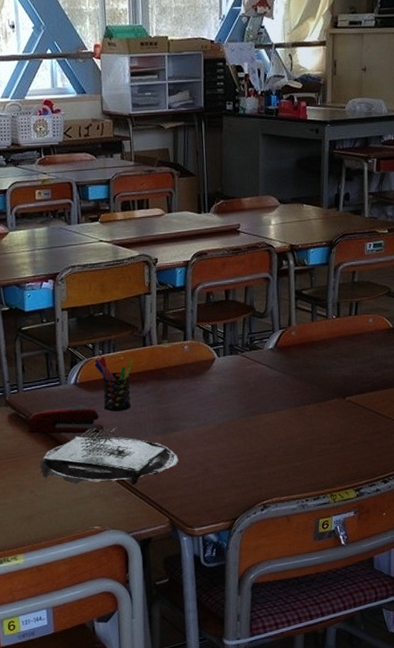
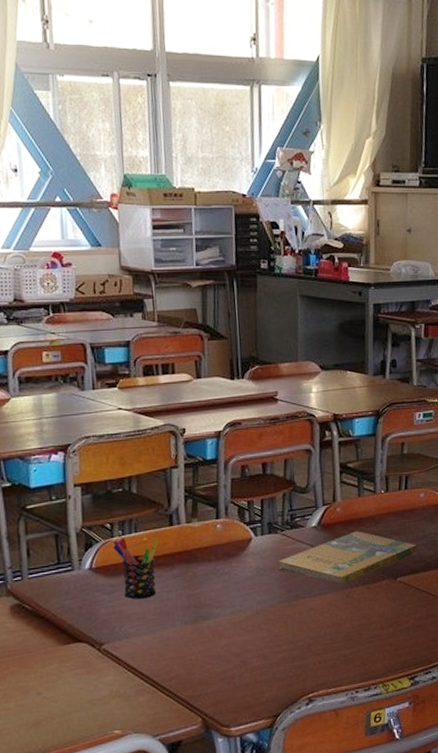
stapler: present [28,406,104,434] -> none [34,594,124,627]
plate: present [40,427,179,486] -> none [48,617,212,684]
booklet: none [238,353,366,402] -> present [278,531,418,584]

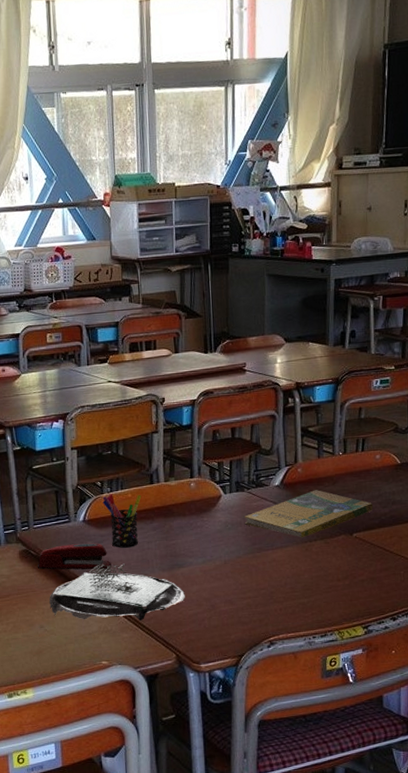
stapler: none [34,594,124,627] -> present [38,543,111,570]
plate: none [48,617,212,684] -> present [49,563,185,621]

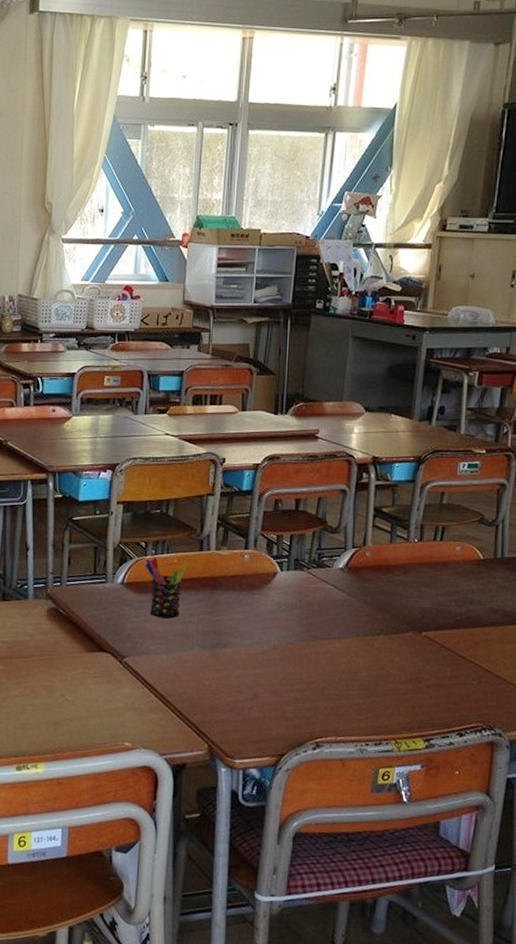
stapler: present [38,543,111,570] -> none [66,607,147,639]
plate: present [49,563,185,621] -> none [74,633,226,702]
booklet: present [244,490,373,538] -> none [300,578,448,630]

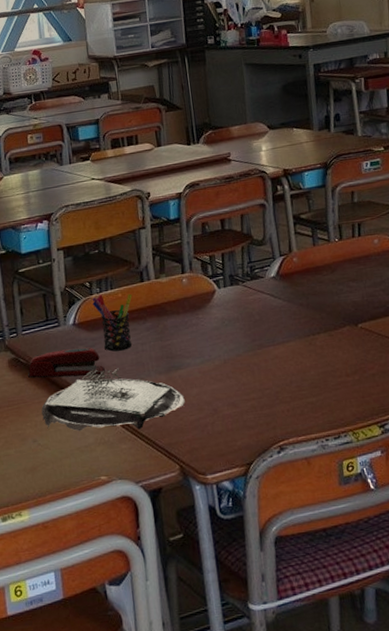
stapler: none [66,607,147,639] -> present [28,347,105,378]
plate: none [74,633,226,702] -> present [41,368,185,432]

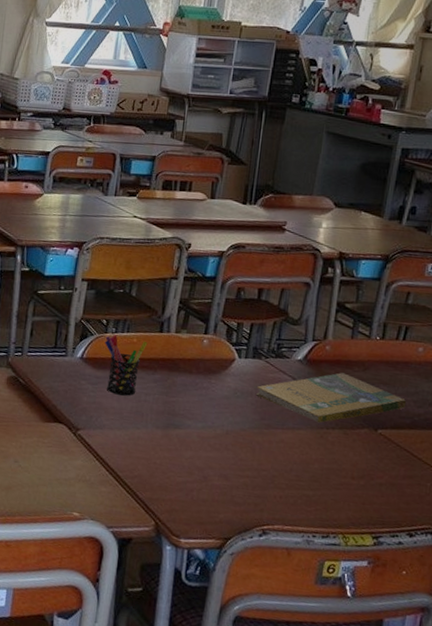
stapler: present [28,347,105,378] -> none [24,379,102,414]
plate: present [41,368,185,432] -> none [29,407,177,478]
booklet: none [241,279,377,332] -> present [255,372,407,423]

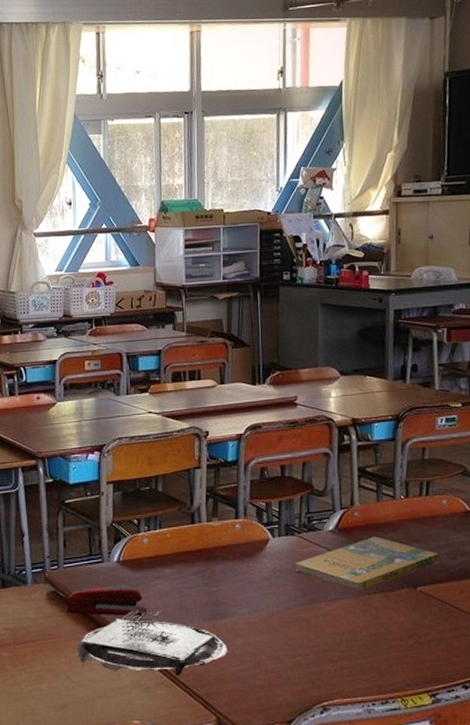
stapler: none [24,379,102,414] -> present [66,586,147,616]
plate: none [29,407,177,478] -> present [77,610,228,676]
pen holder: present [104,334,148,396] -> none [139,533,182,593]

